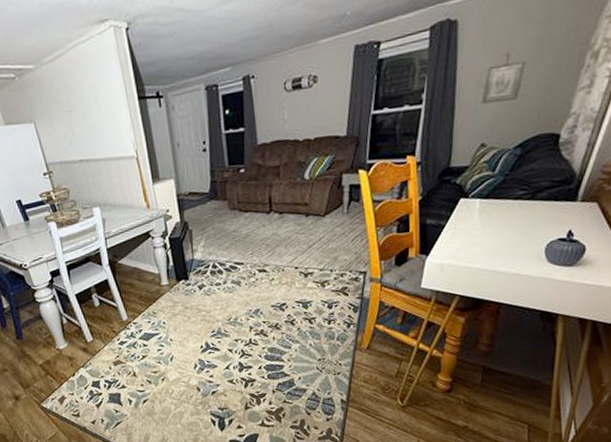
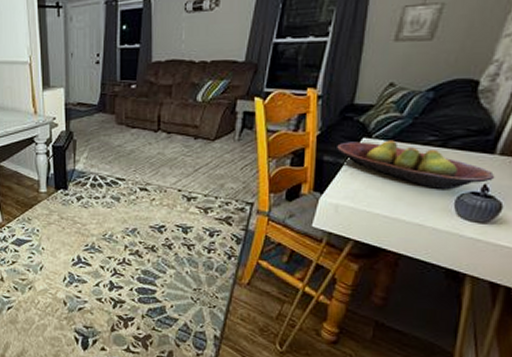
fruit bowl: none [438,198,578,239] -> present [337,140,495,189]

